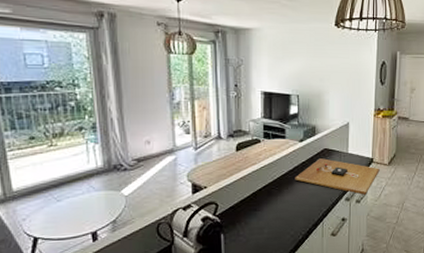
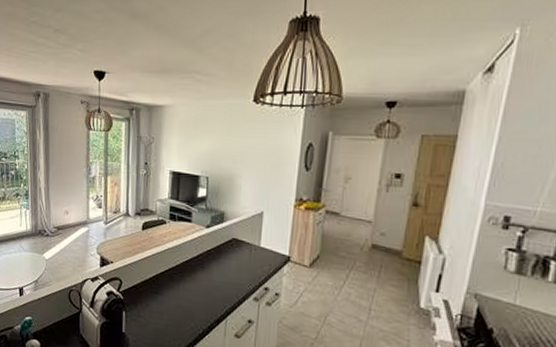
cutting board: present [295,158,380,195] -> none [198,248,298,298]

